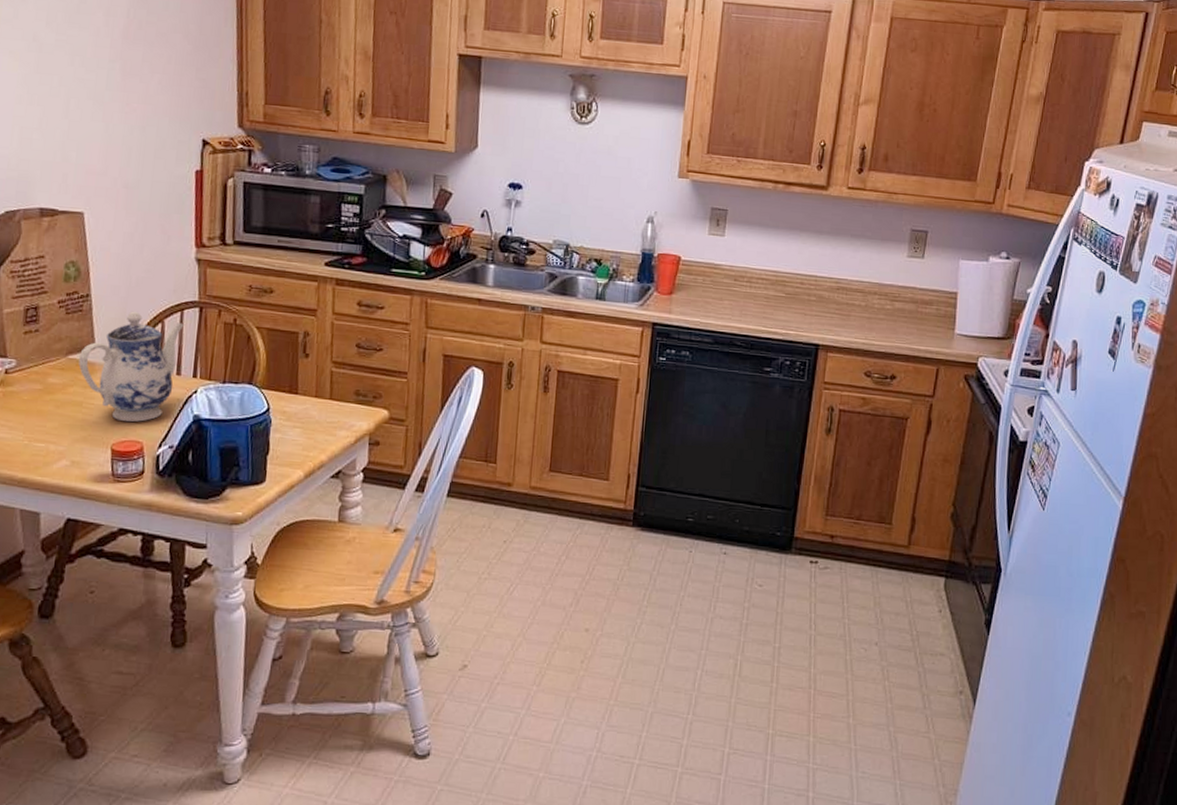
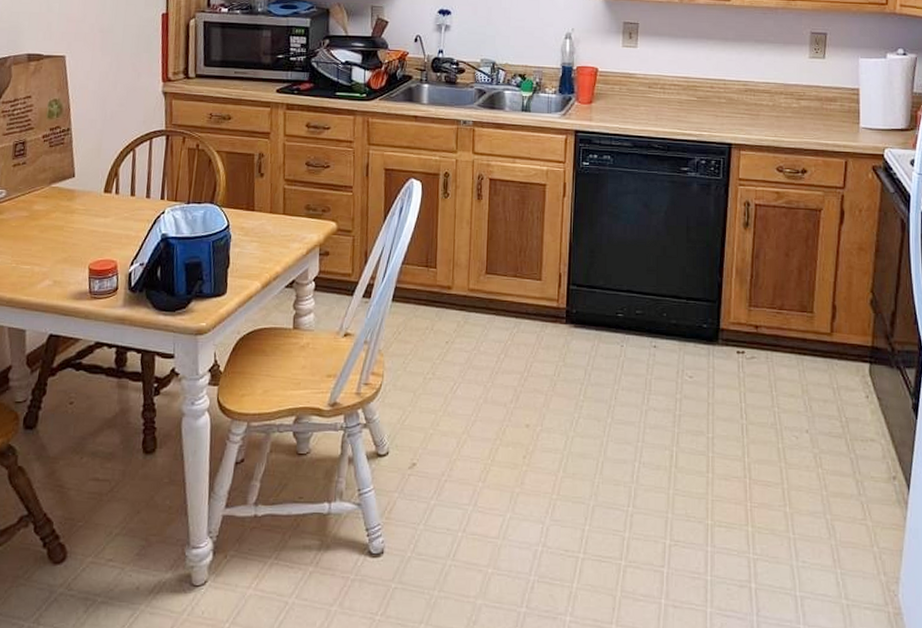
teapot: present [79,311,185,422] -> none [60,141,154,242]

